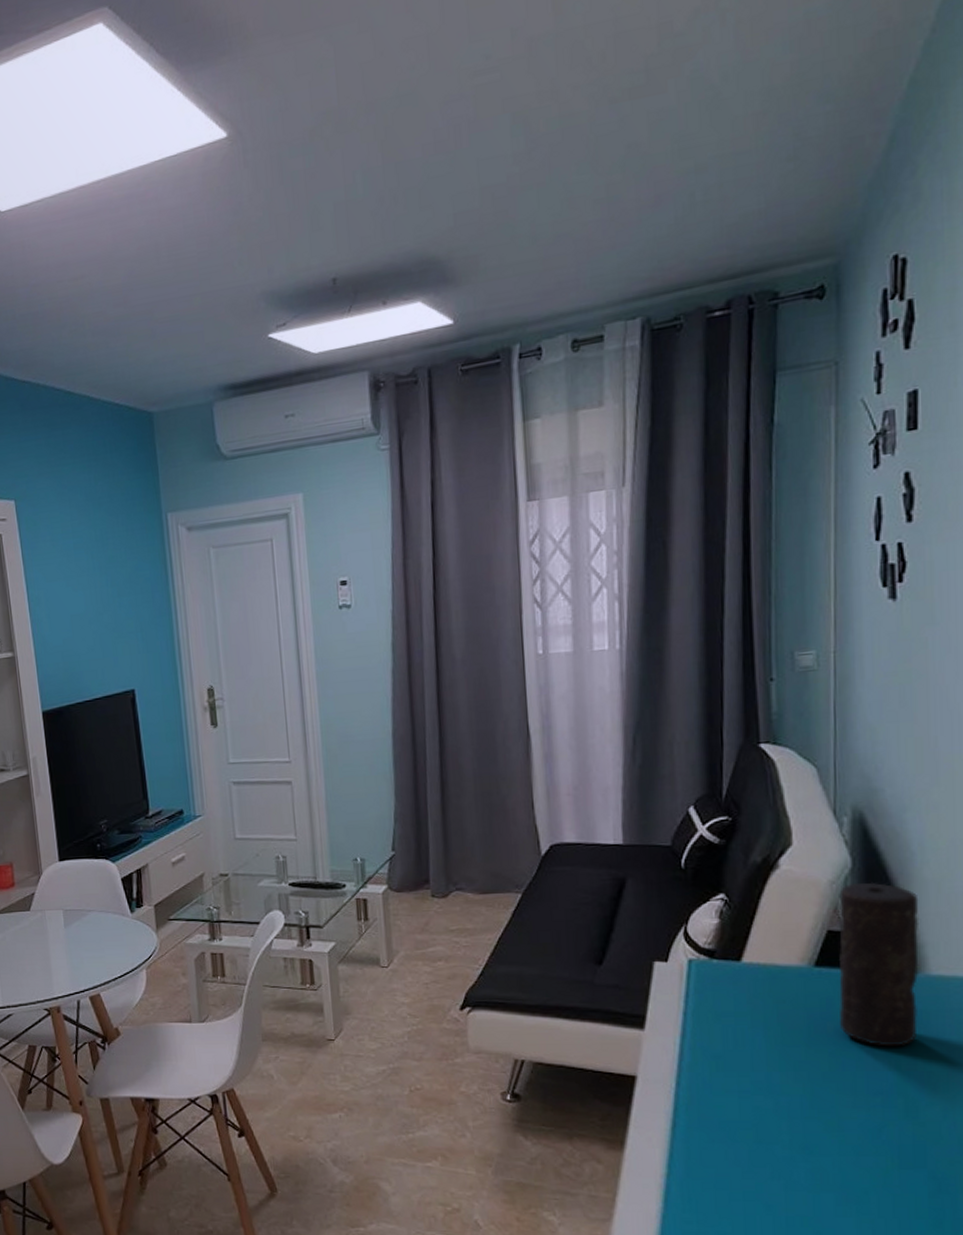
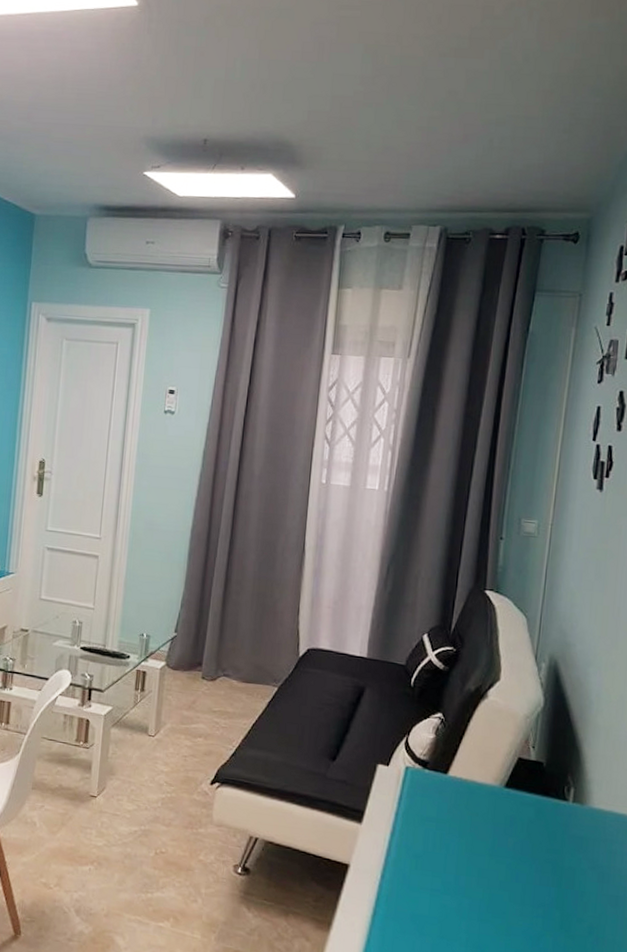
candle: present [838,882,920,1047] -> none [518,720,591,867]

